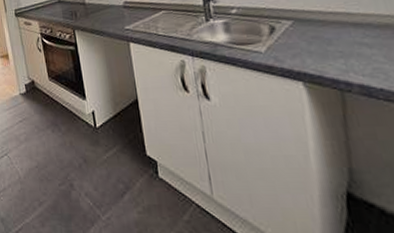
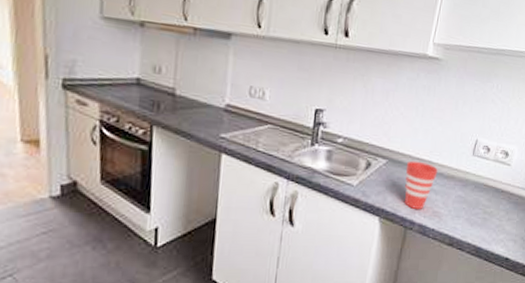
cup: none [318,15,363,68] -> present [405,161,438,209]

